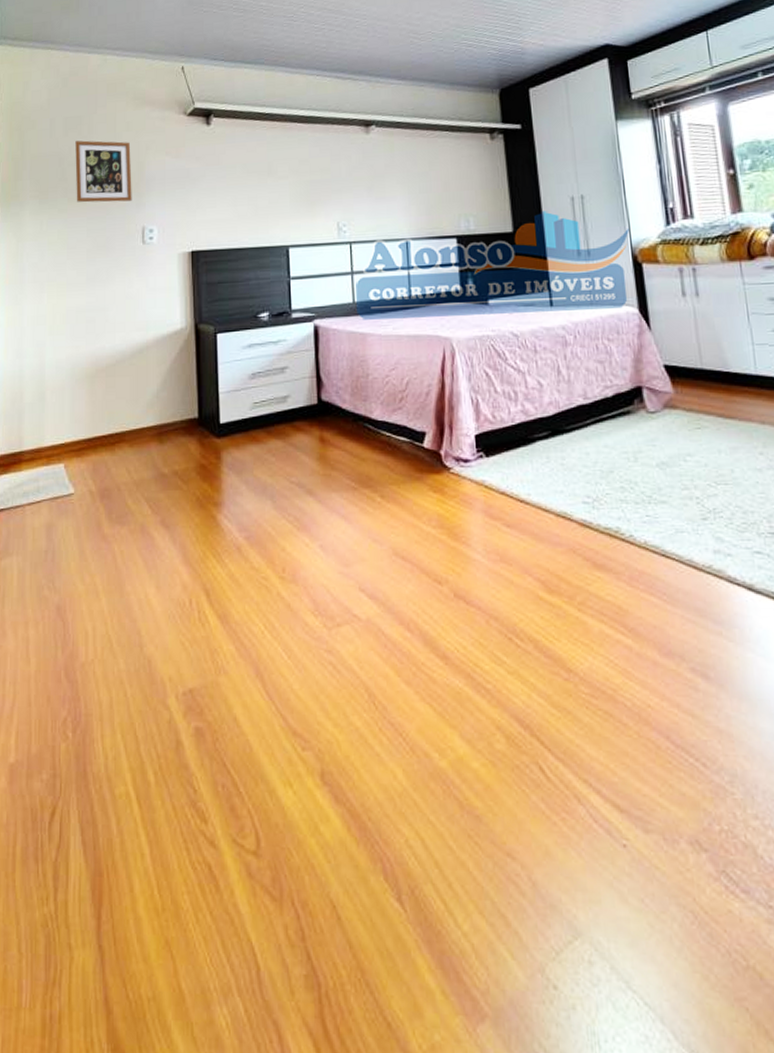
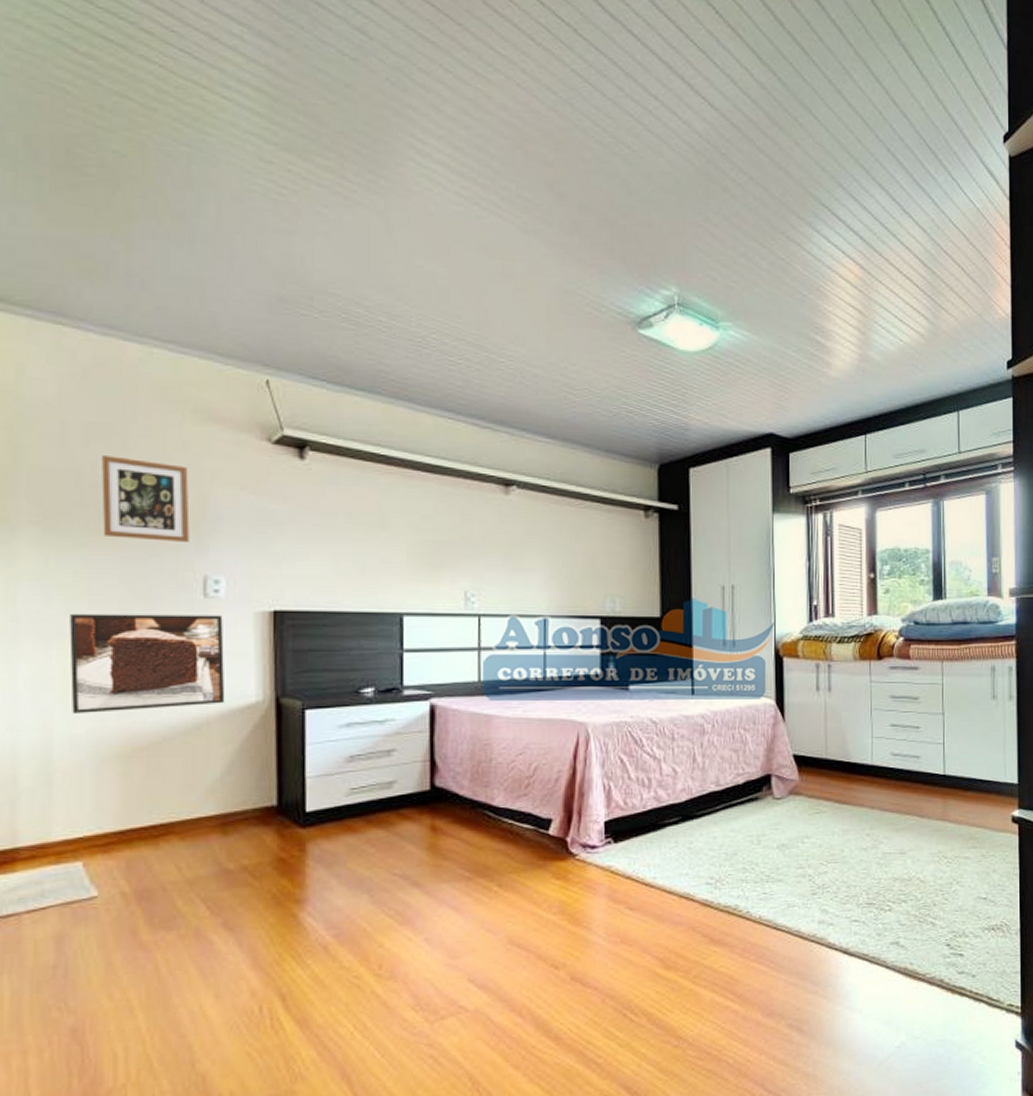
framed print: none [55,258,159,342] -> present [69,613,225,713]

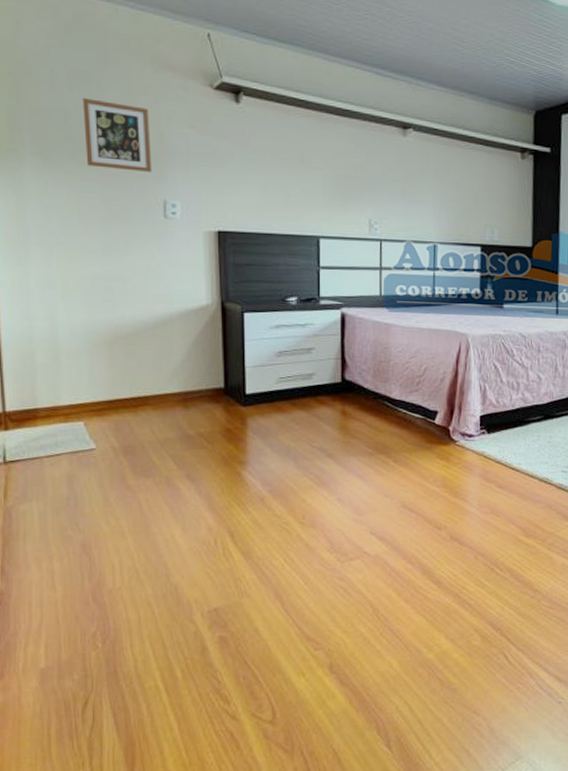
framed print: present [69,613,225,713] -> none [65,228,183,308]

